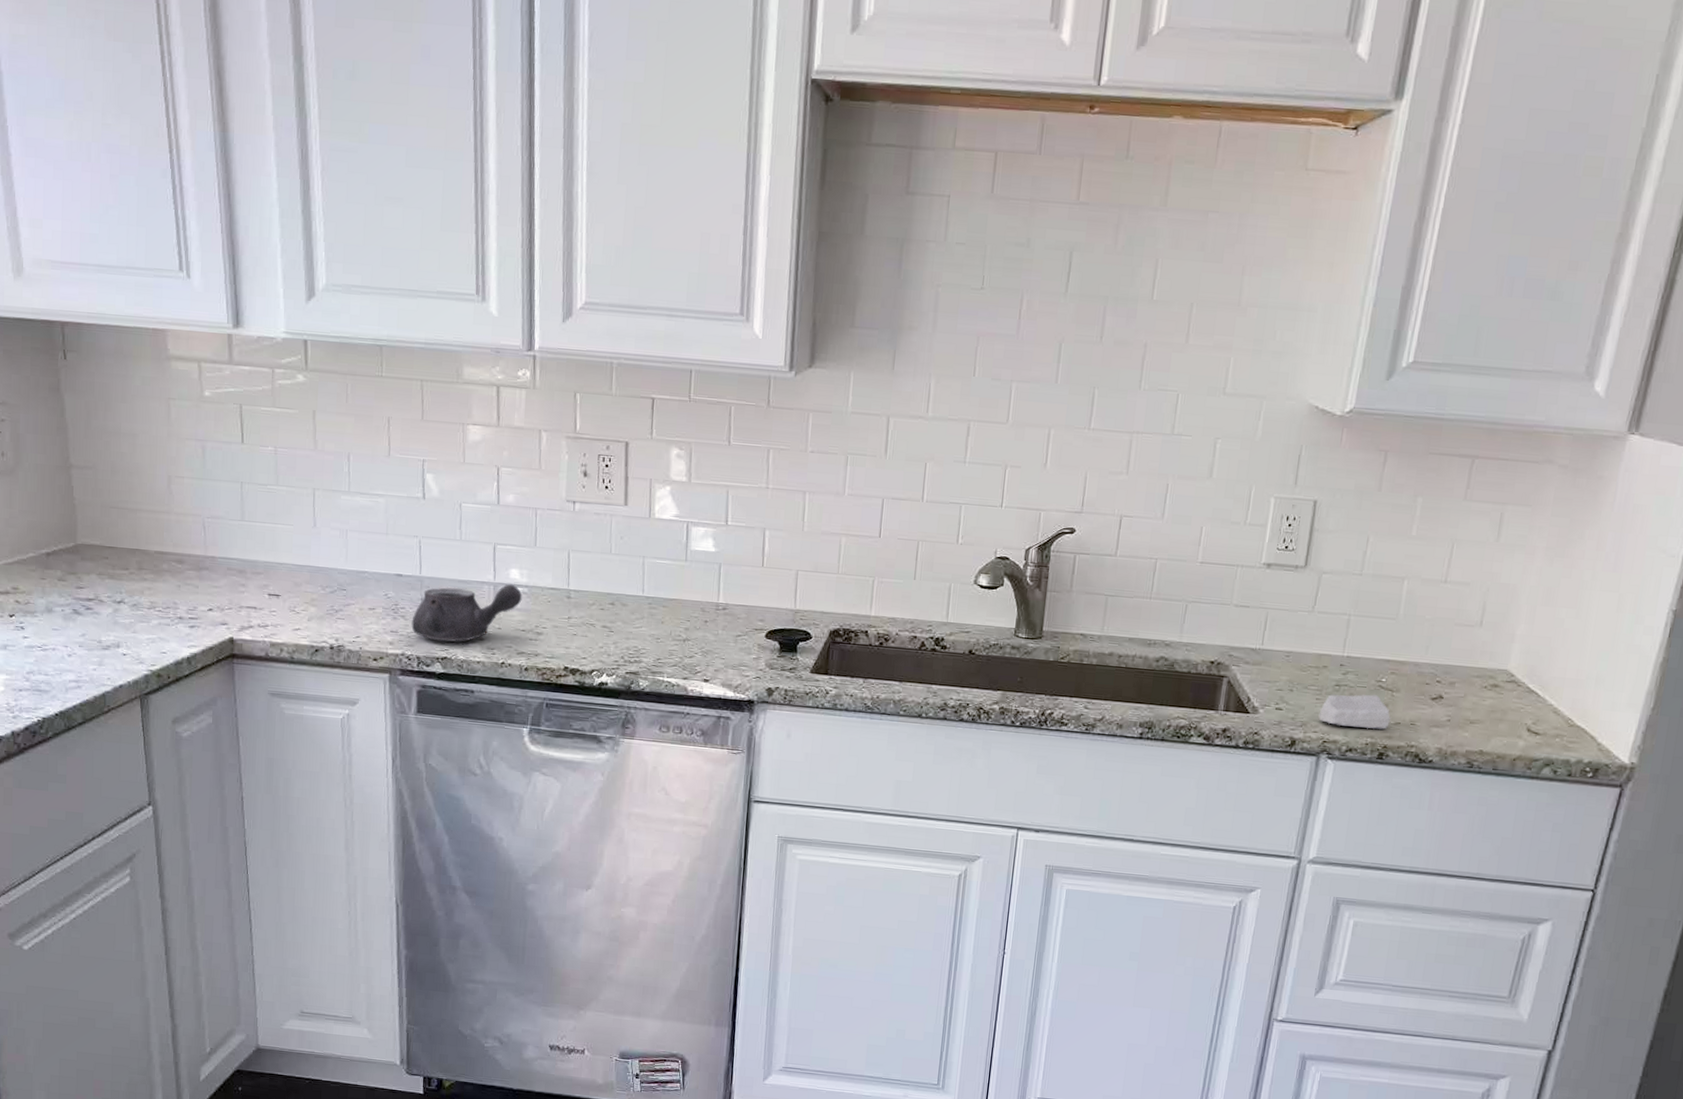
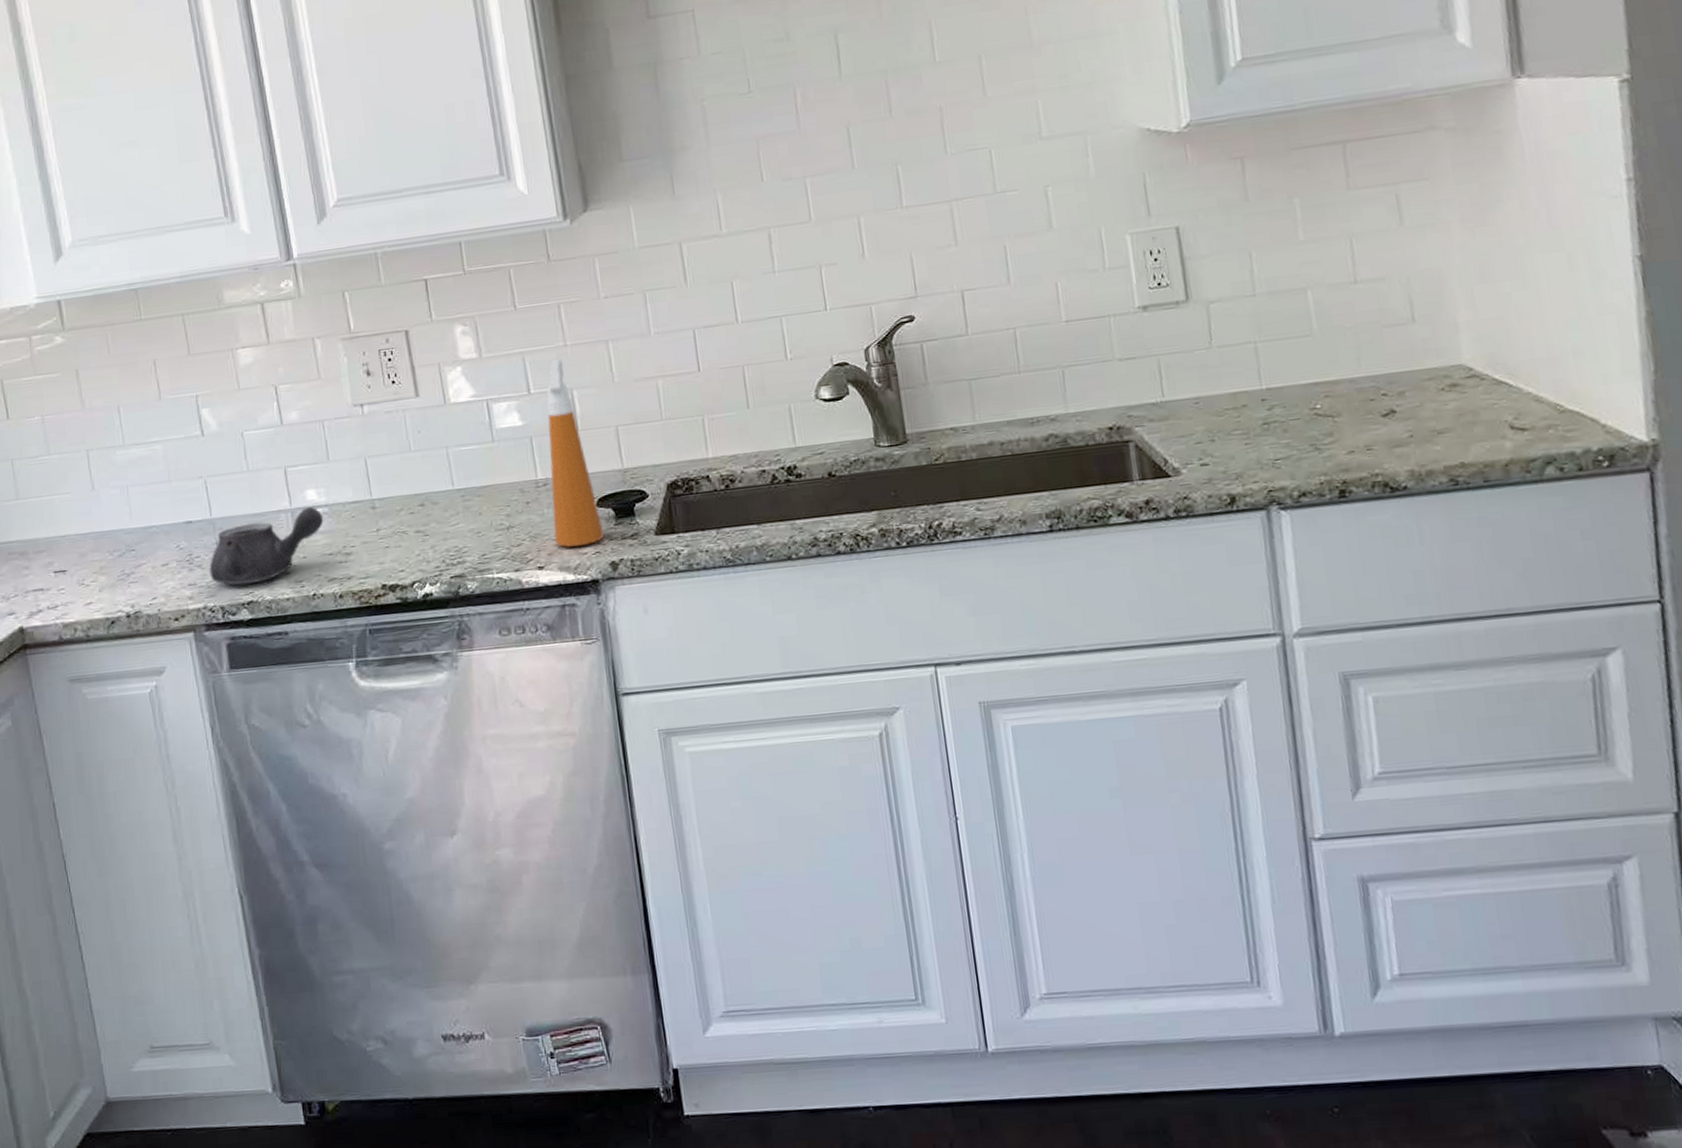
spray bottle: none [723,497,767,669] -> present [546,358,604,548]
soap bar: present [1318,694,1391,730] -> none [1253,425,1342,470]

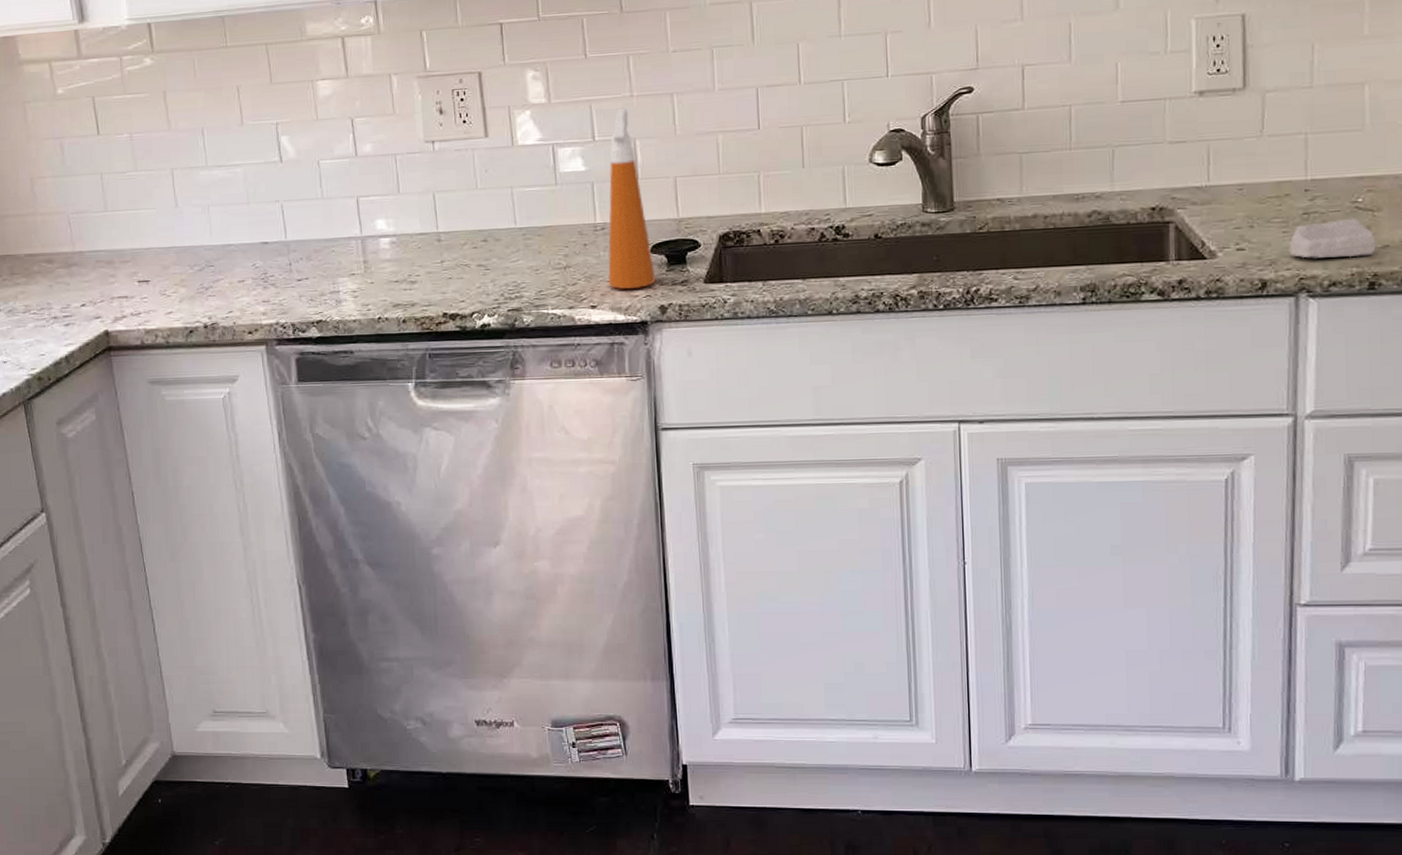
teapot: present [209,506,324,586] -> none [282,235,392,305]
soap bar: none [1253,425,1342,470] -> present [1289,218,1376,259]

